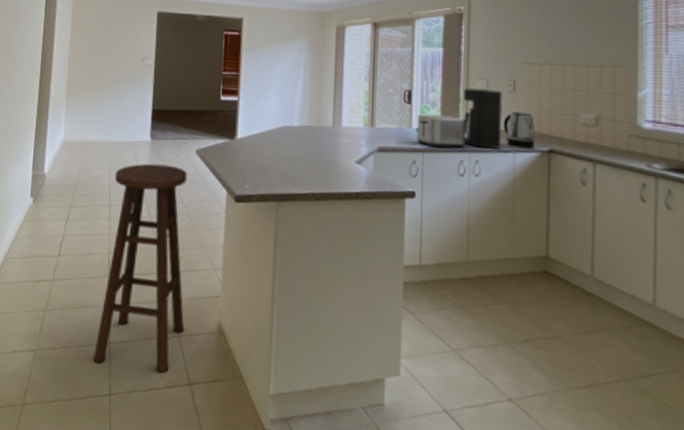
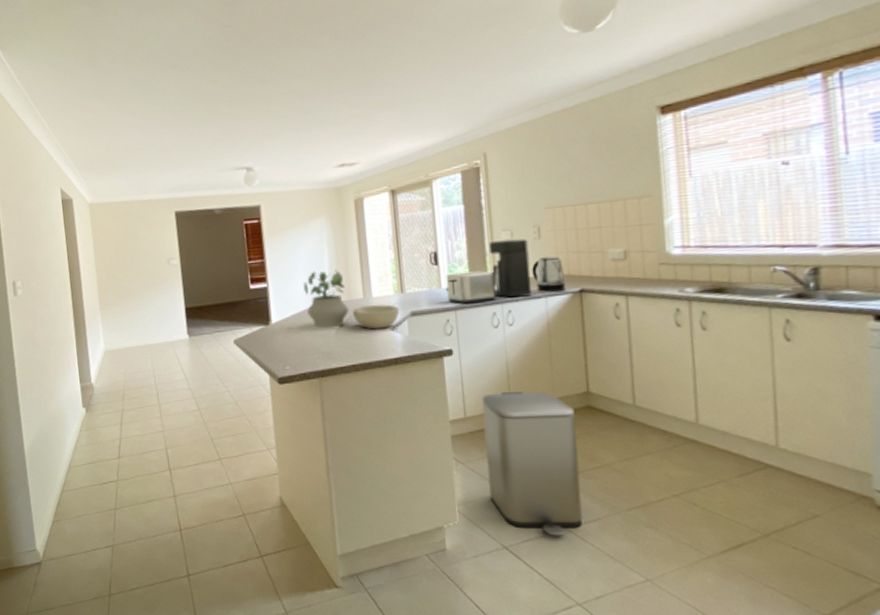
bar stool: present [93,163,188,373] -> none [160,358,248,550]
potted plant: none [274,91,318,153] -> present [303,269,350,329]
bowl: none [319,134,368,161] -> present [352,304,400,330]
pedal bin: none [436,244,531,407] -> present [481,392,583,536]

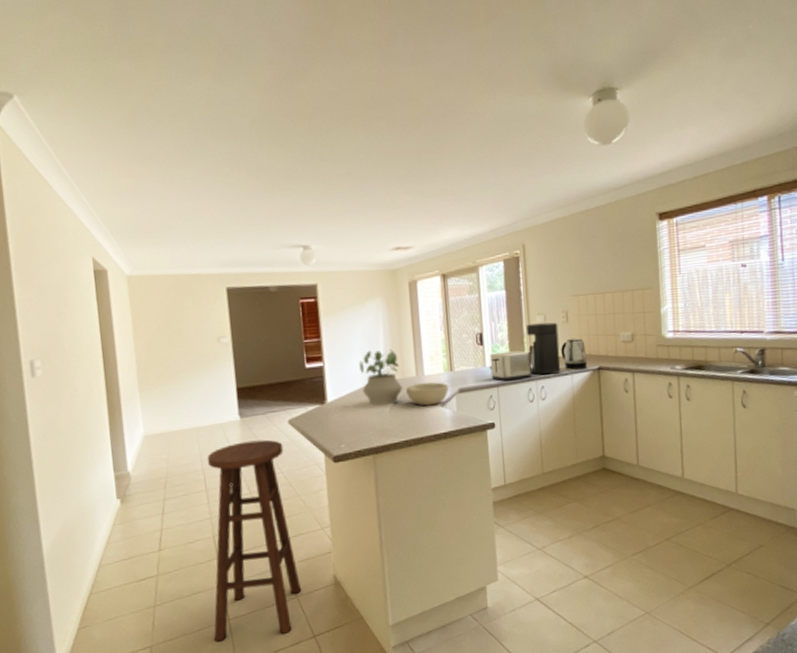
bar stool: none [160,358,248,550] -> present [208,439,301,642]
pedal bin: present [481,392,583,536] -> none [519,458,599,584]

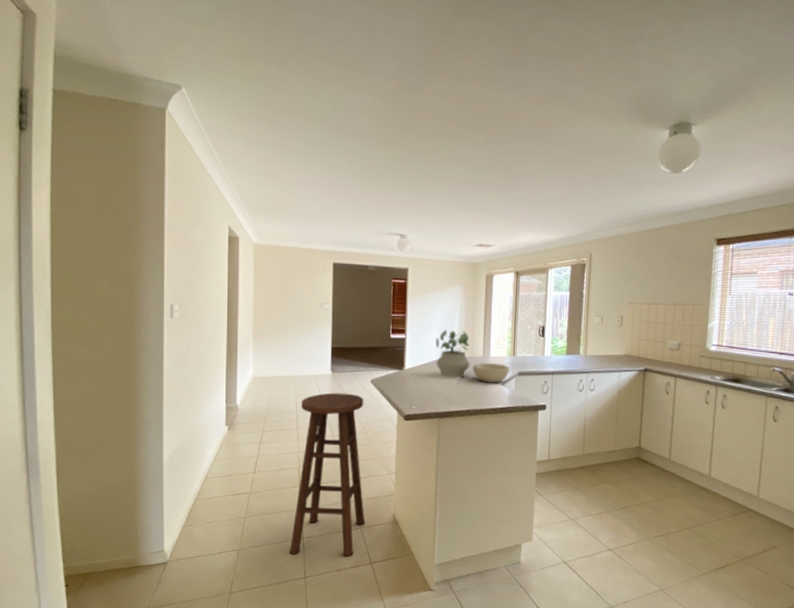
toaster: present [489,350,532,381] -> none [547,345,585,371]
coffee maker: present [525,322,561,375] -> none [583,324,613,370]
kettle: present [561,337,588,370] -> none [612,340,636,369]

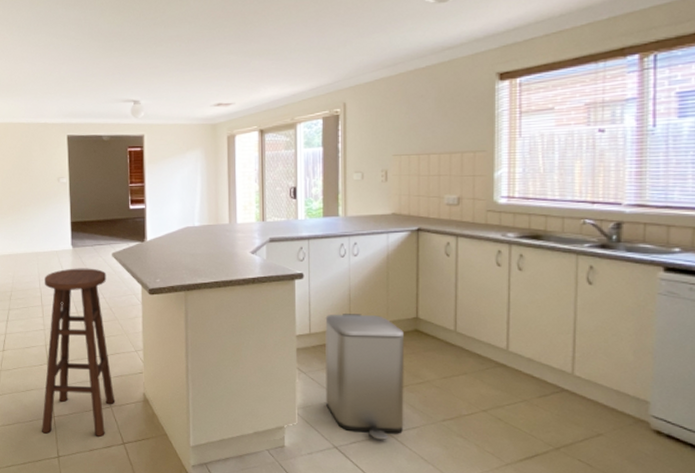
potted plant: present [435,329,471,378] -> none [177,196,217,248]
bowl: present [472,363,510,383] -> none [218,230,260,252]
pedal bin: none [559,442,628,555] -> present [325,314,404,440]

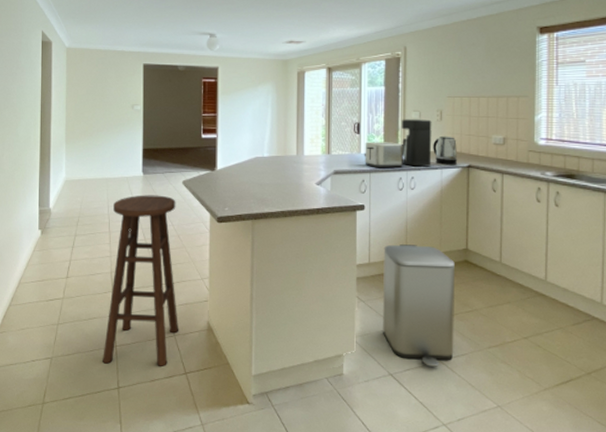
toaster: none [301,206,344,235] -> present [363,142,403,169]
coffee maker: none [341,180,376,232] -> present [401,119,432,167]
kettle: none [378,197,406,230] -> present [433,135,458,166]

